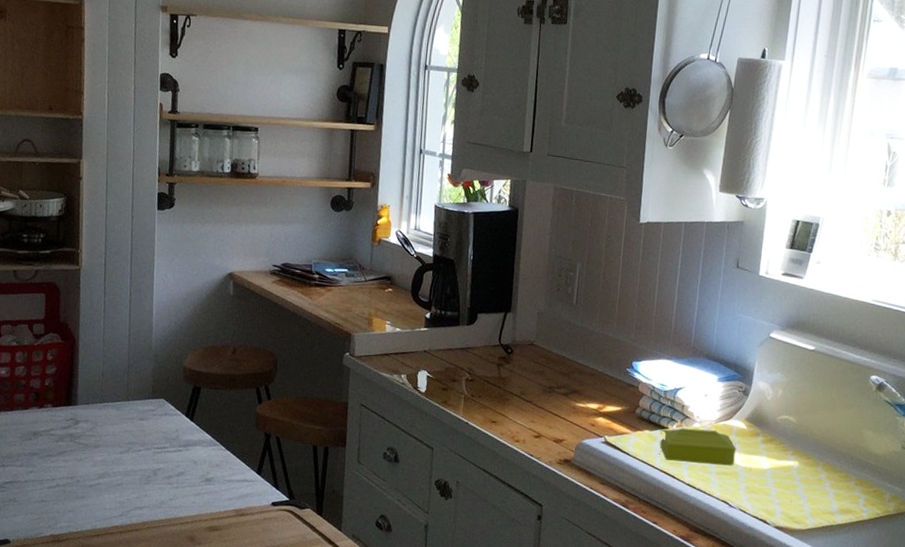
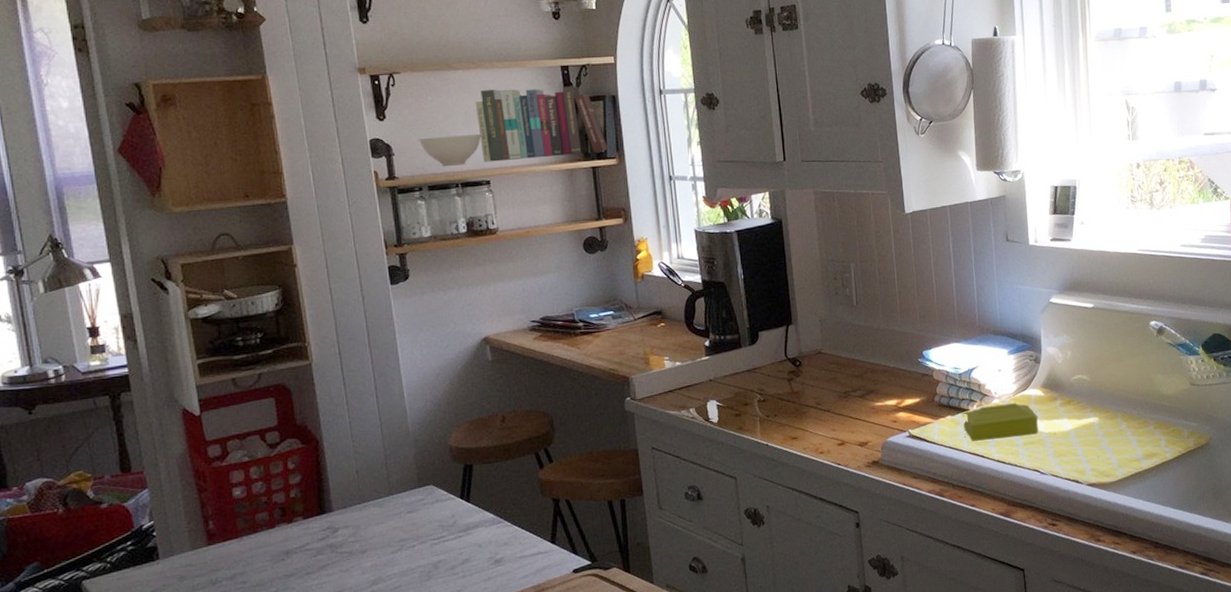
bowl: none [202,79,257,110] -> present [419,134,481,166]
books: none [255,42,369,117] -> present [475,86,609,162]

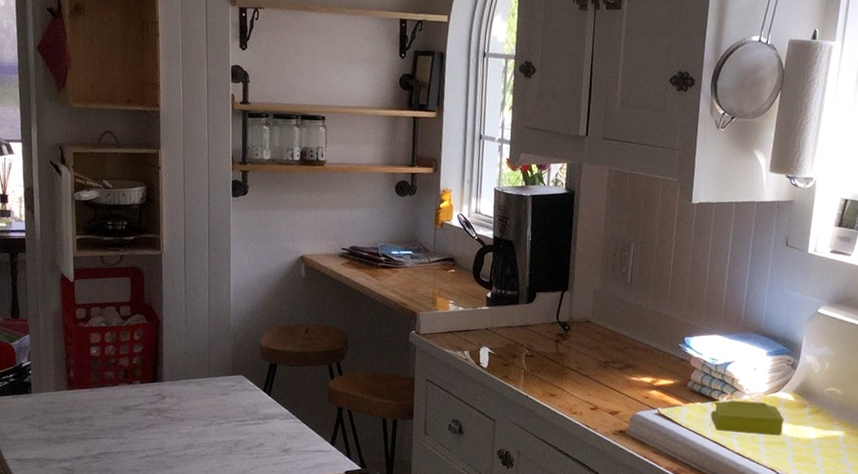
bowl: present [419,134,481,166] -> none [271,70,323,99]
books: present [475,86,609,162] -> none [322,33,431,105]

